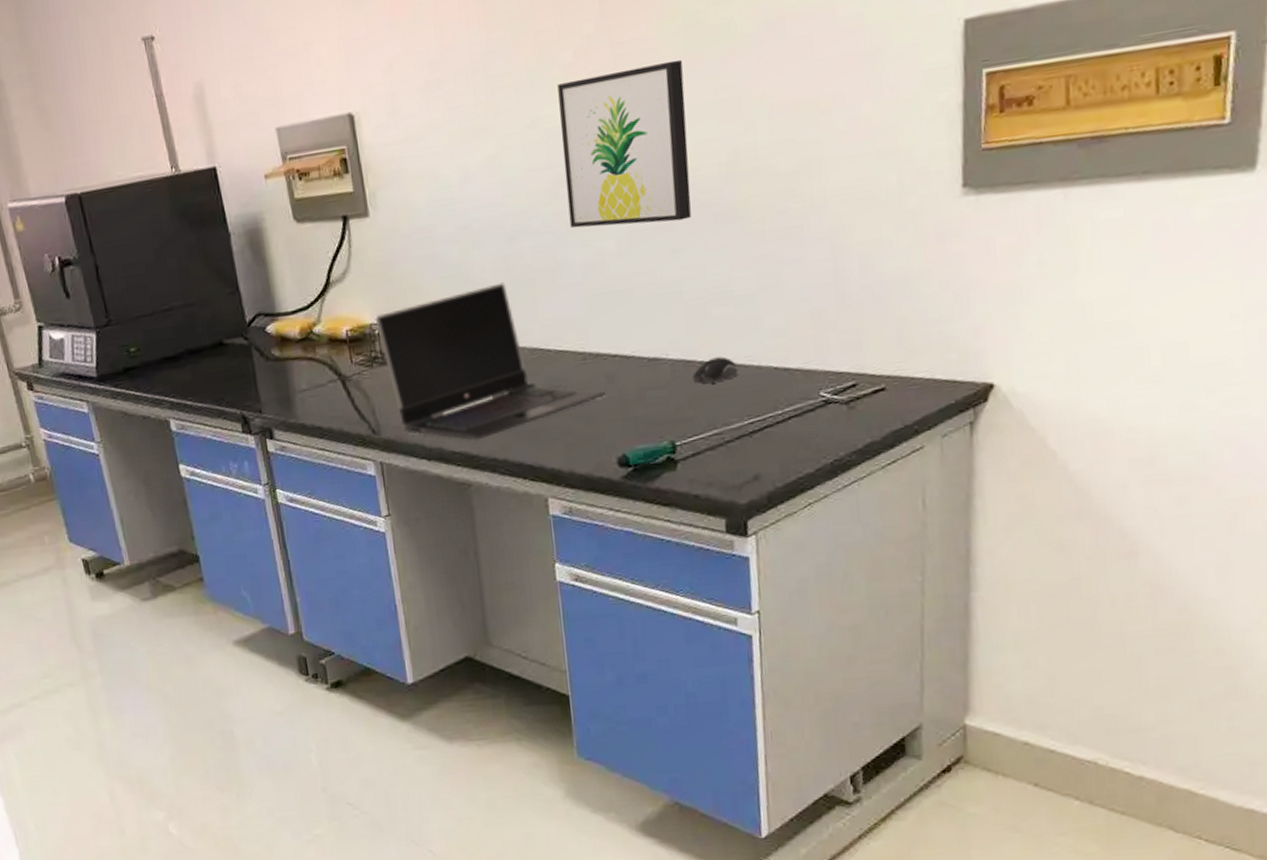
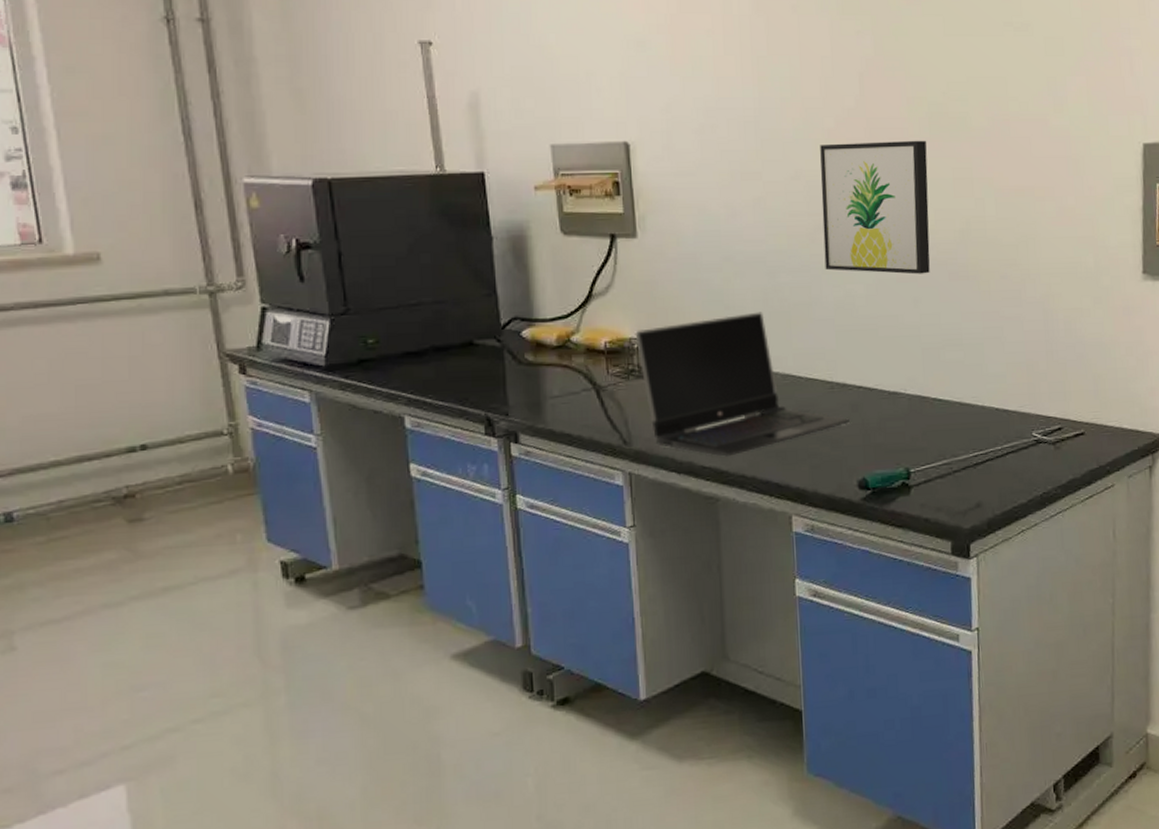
computer mouse: present [692,356,738,384] -> none [926,395,966,419]

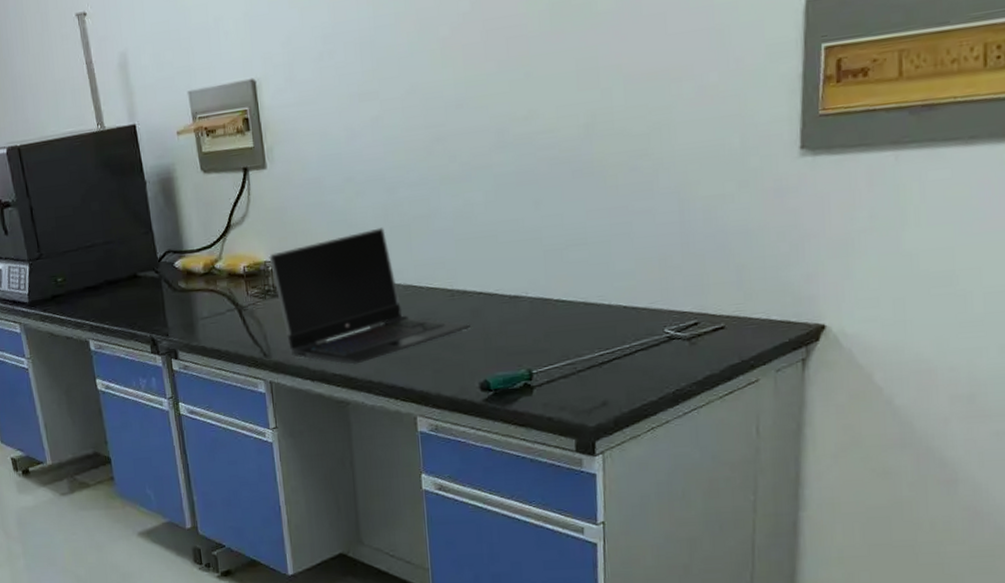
wall art: present [820,140,930,275] -> none [435,34,552,181]

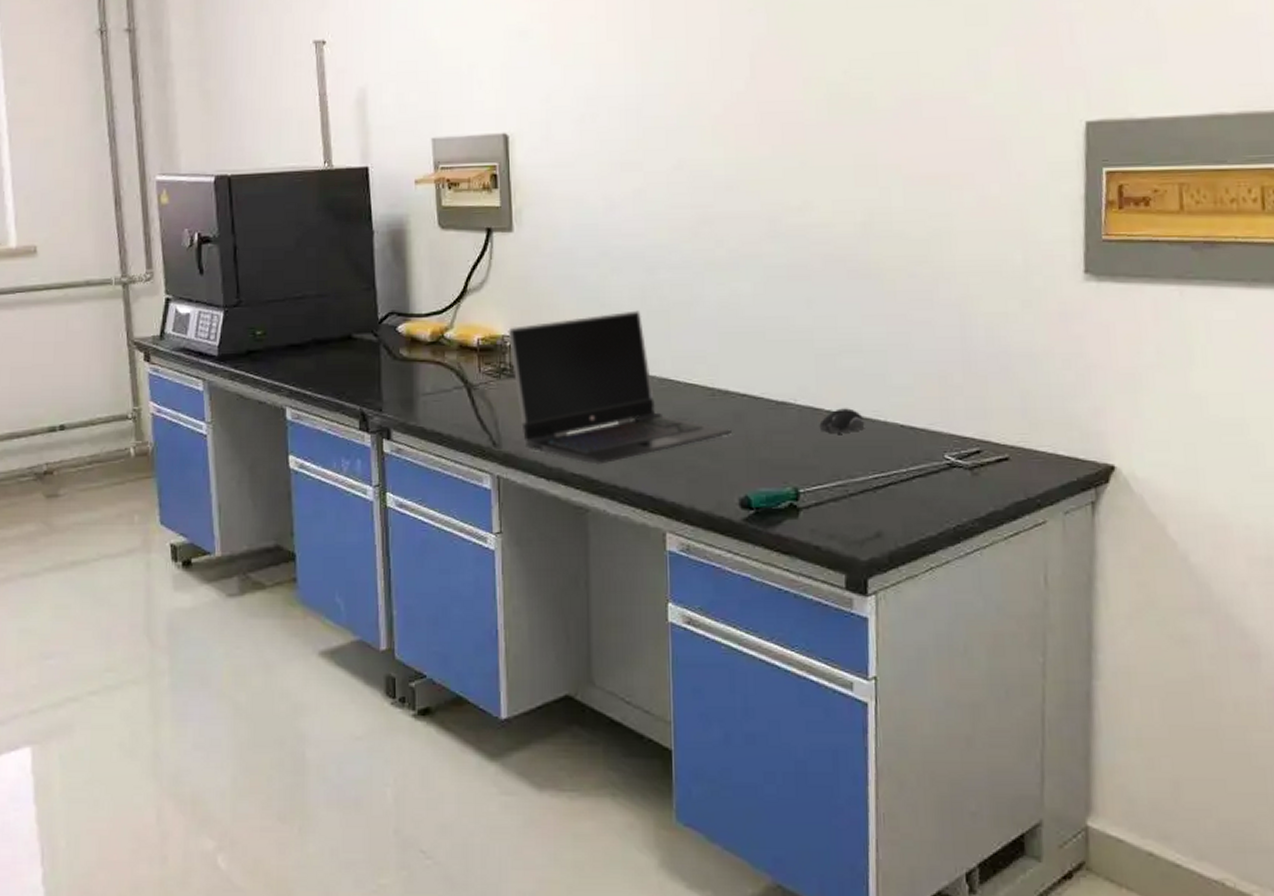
computer mouse: none [549,296,591,320] -> present [819,408,865,434]

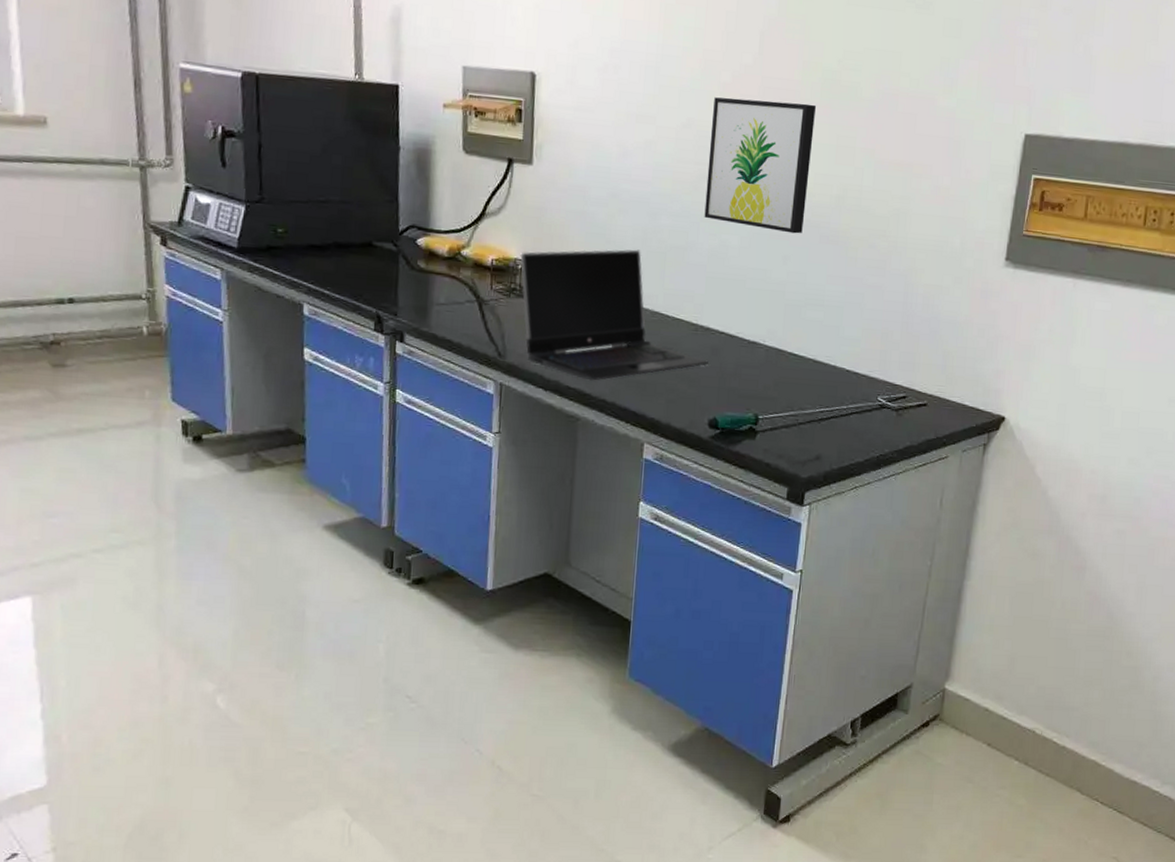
wall art: none [705,124,827,272] -> present [704,97,817,234]
computer mouse: present [819,408,865,434] -> none [781,351,819,373]

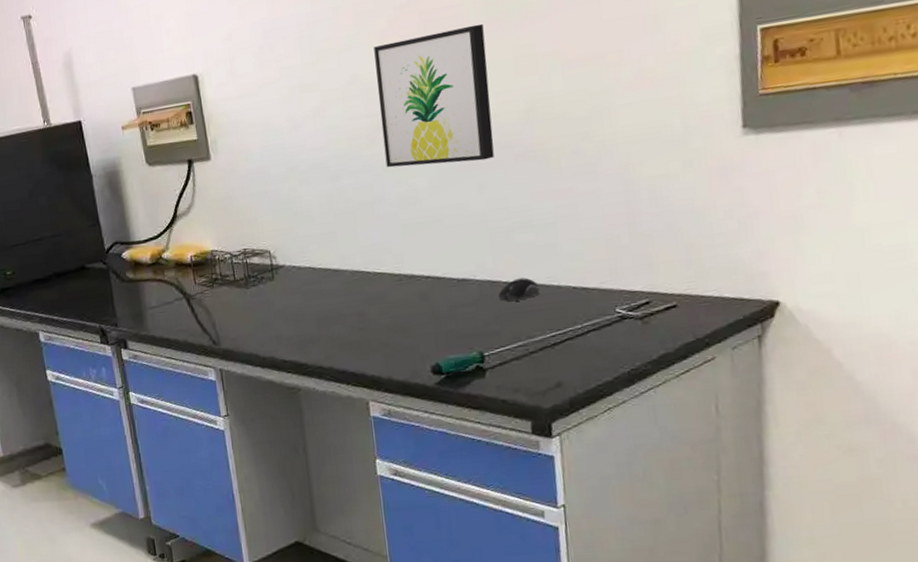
laptop computer: present [519,249,708,381] -> none [215,214,420,351]
computer mouse: none [781,351,819,373] -> present [498,277,540,302]

